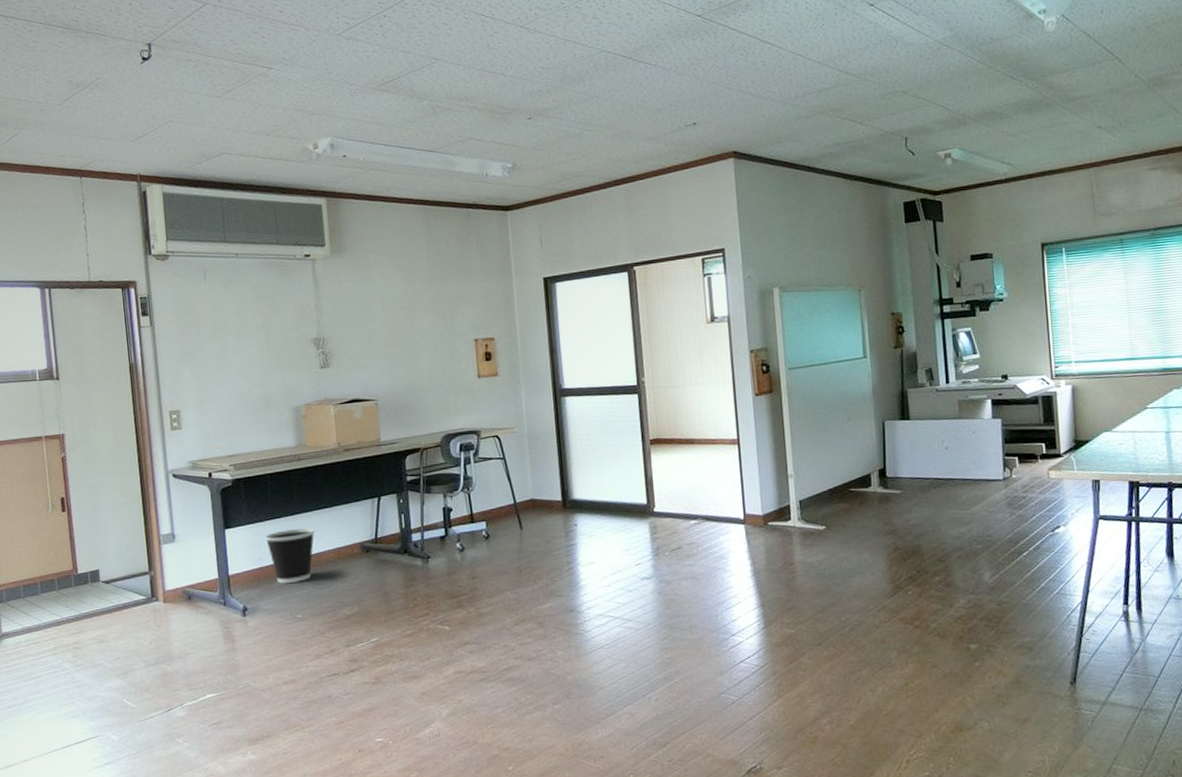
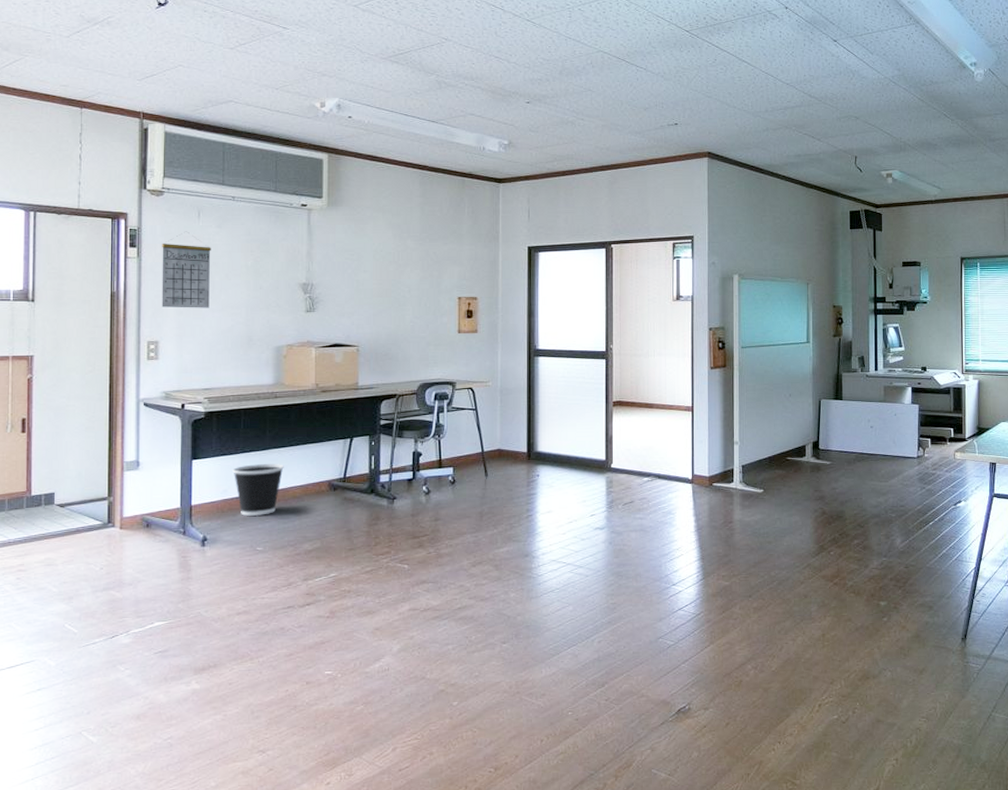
calendar: none [172,294,225,375] -> present [161,231,211,308]

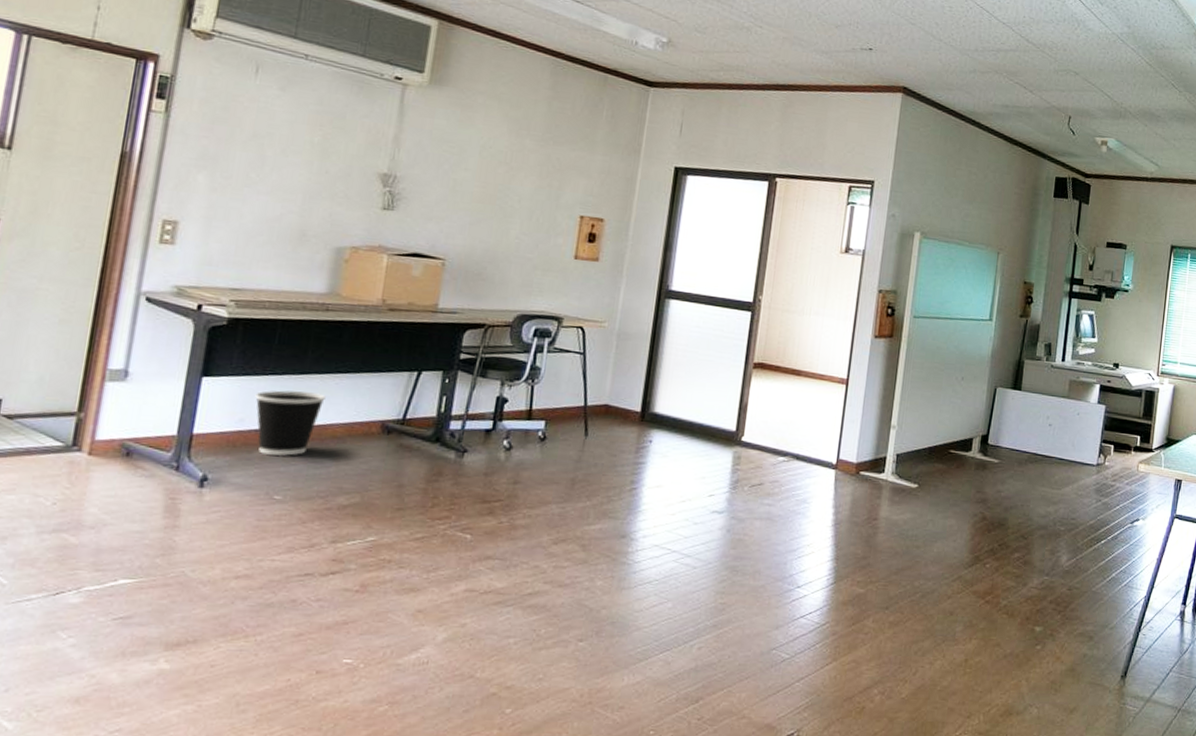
calendar: present [161,231,211,308] -> none [189,88,268,189]

